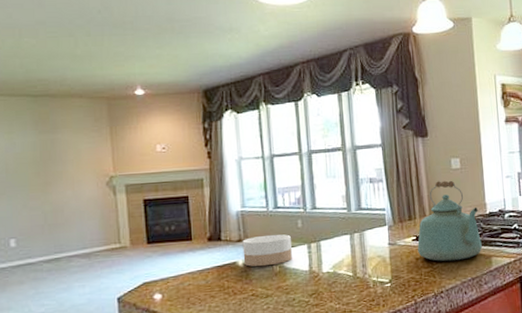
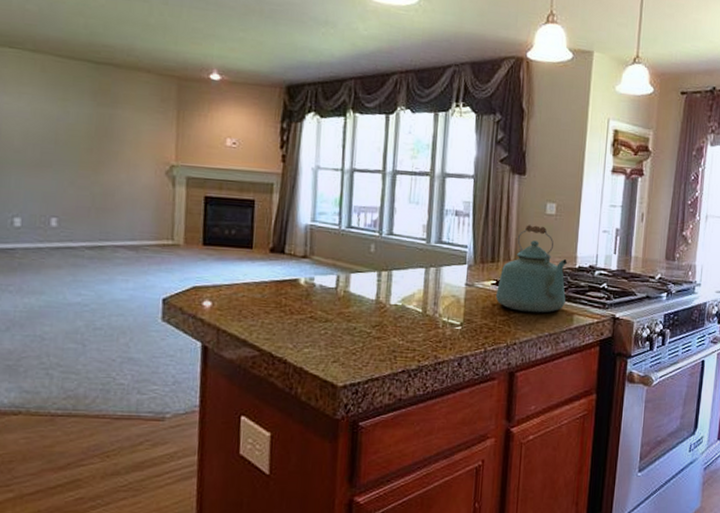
bowl: present [242,234,292,267] -> none [305,255,361,289]

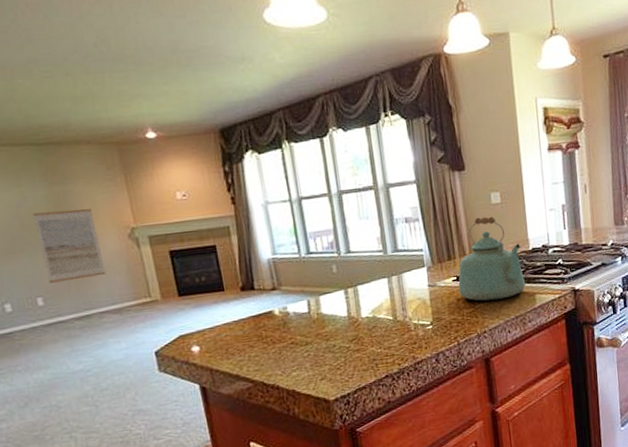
wall art: none [69,130,134,208] -> present [32,209,106,283]

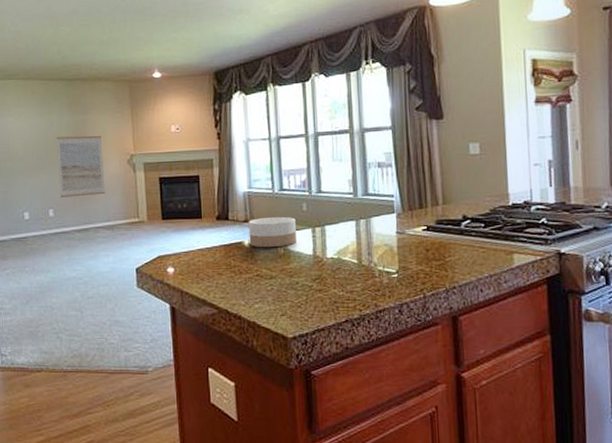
bowl: none [276,280,330,315] -> present [248,216,296,248]
kettle: present [458,216,525,301] -> none [428,167,502,255]

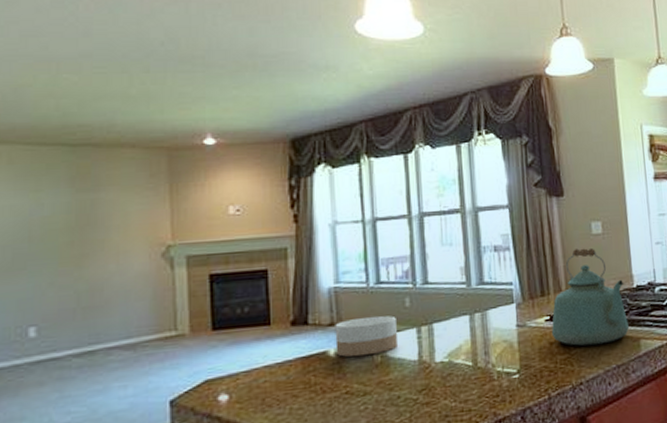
wall art: present [56,135,105,198] -> none [46,221,125,309]
kettle: none [428,167,502,255] -> present [552,247,629,346]

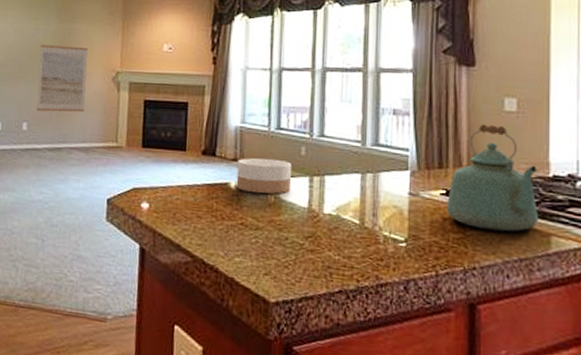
wall art: none [46,221,125,309] -> present [37,45,88,113]

